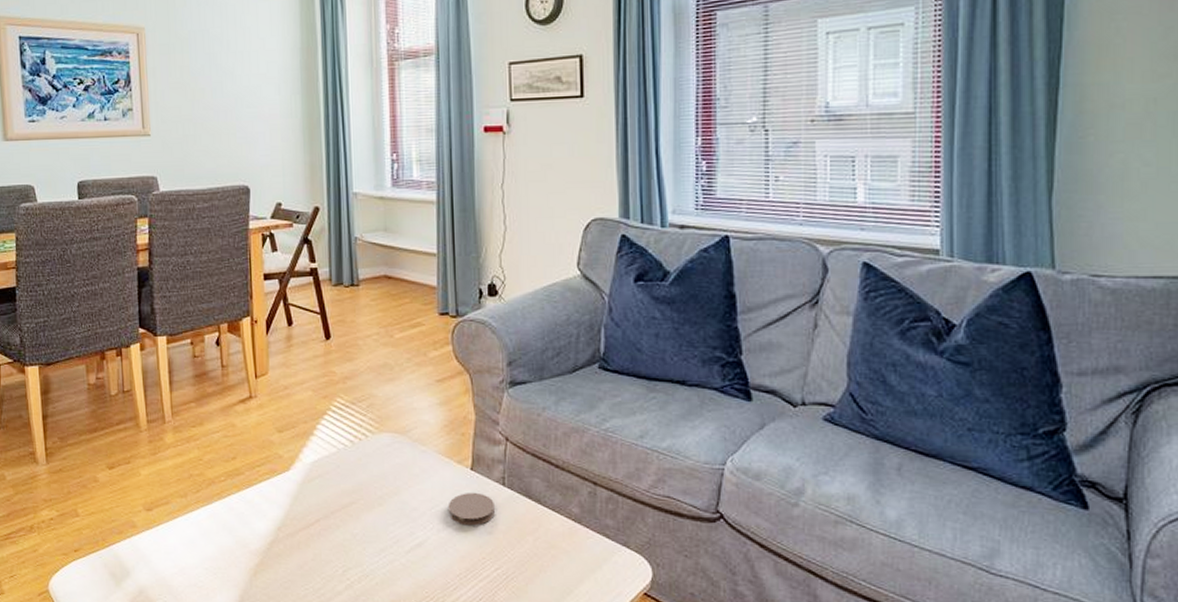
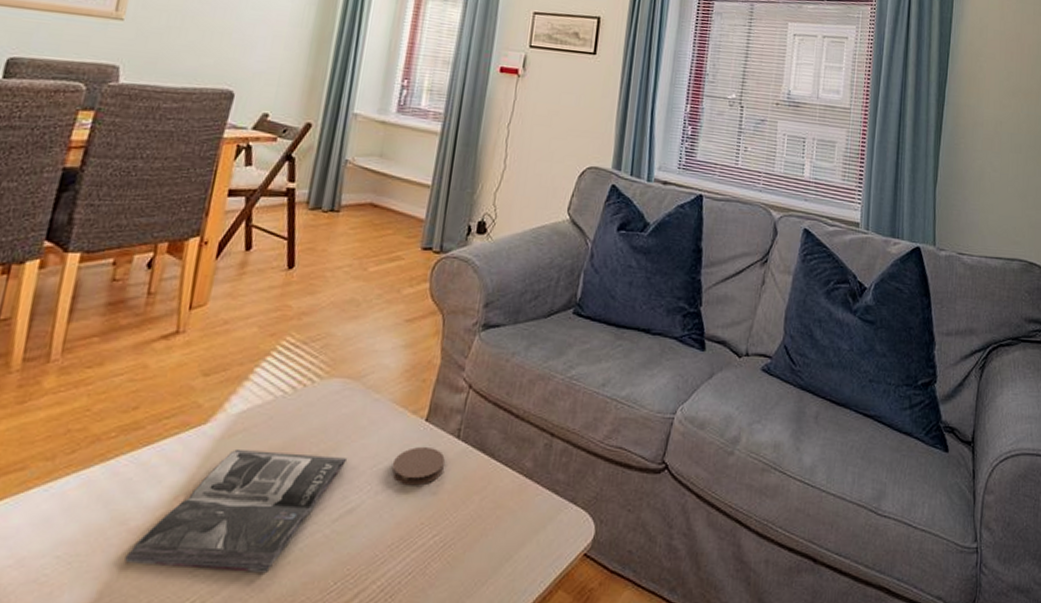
magazine: none [253,491,407,590] -> present [124,448,346,572]

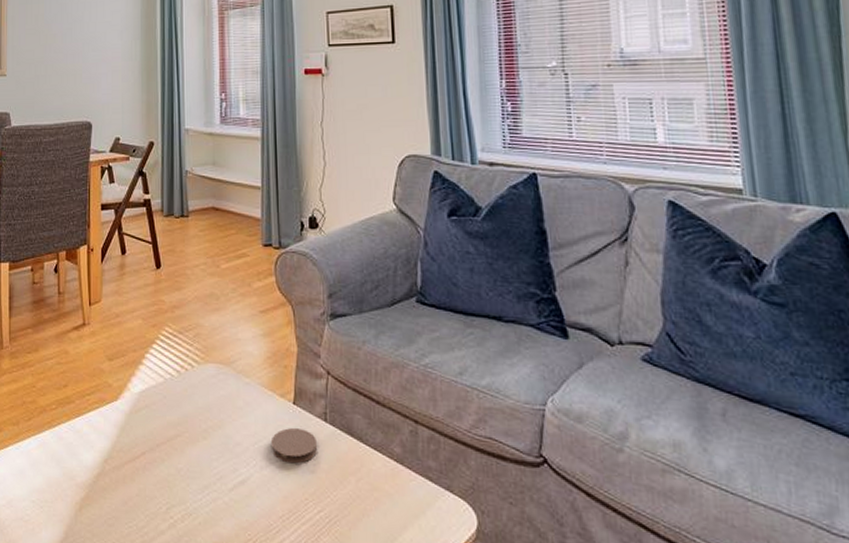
magazine: present [124,448,346,572] -> none [78,422,231,530]

